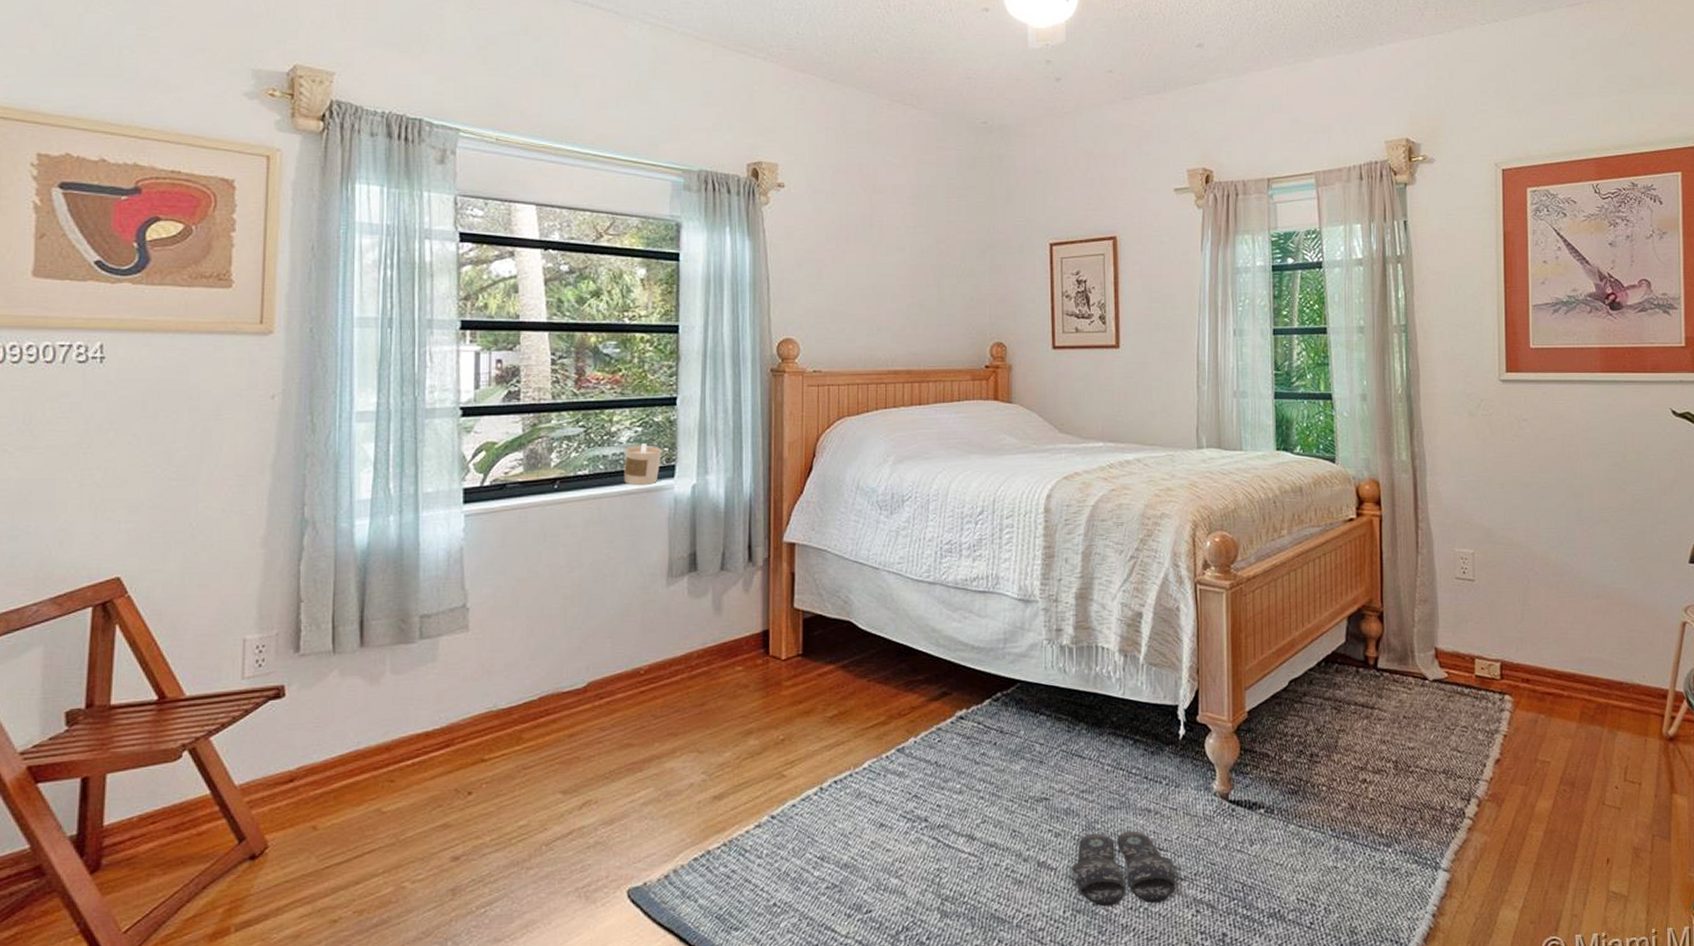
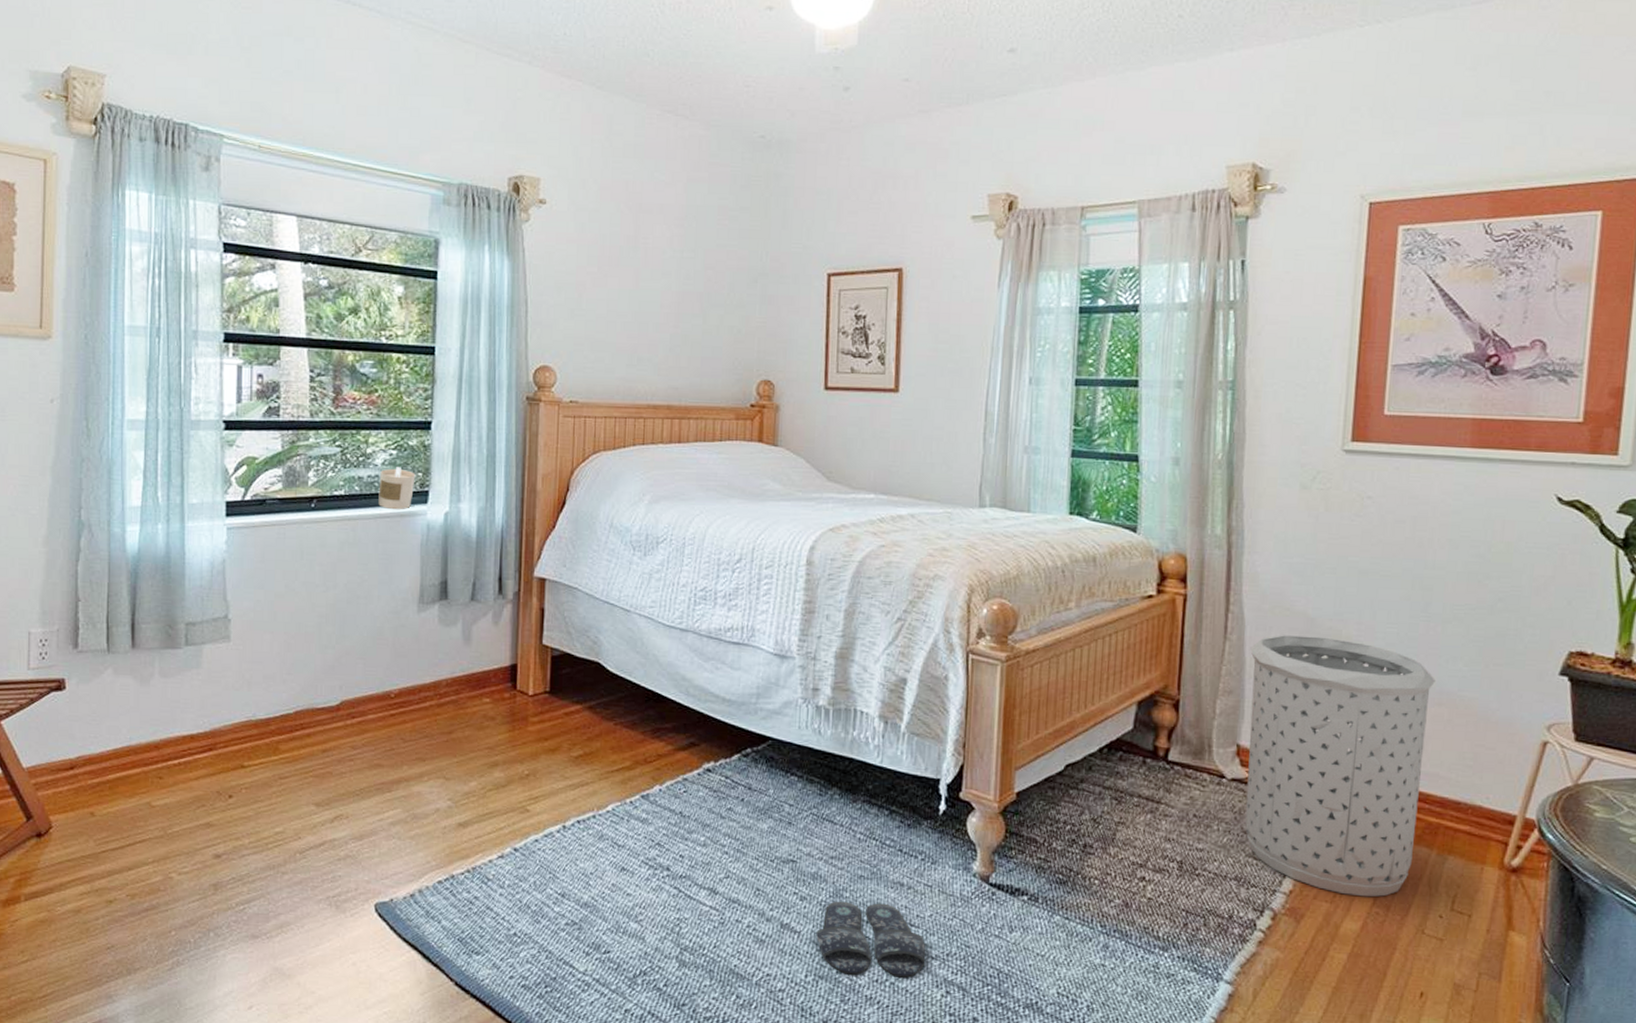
laundry basket: none [1439,545,1592,777] -> present [1244,635,1435,897]

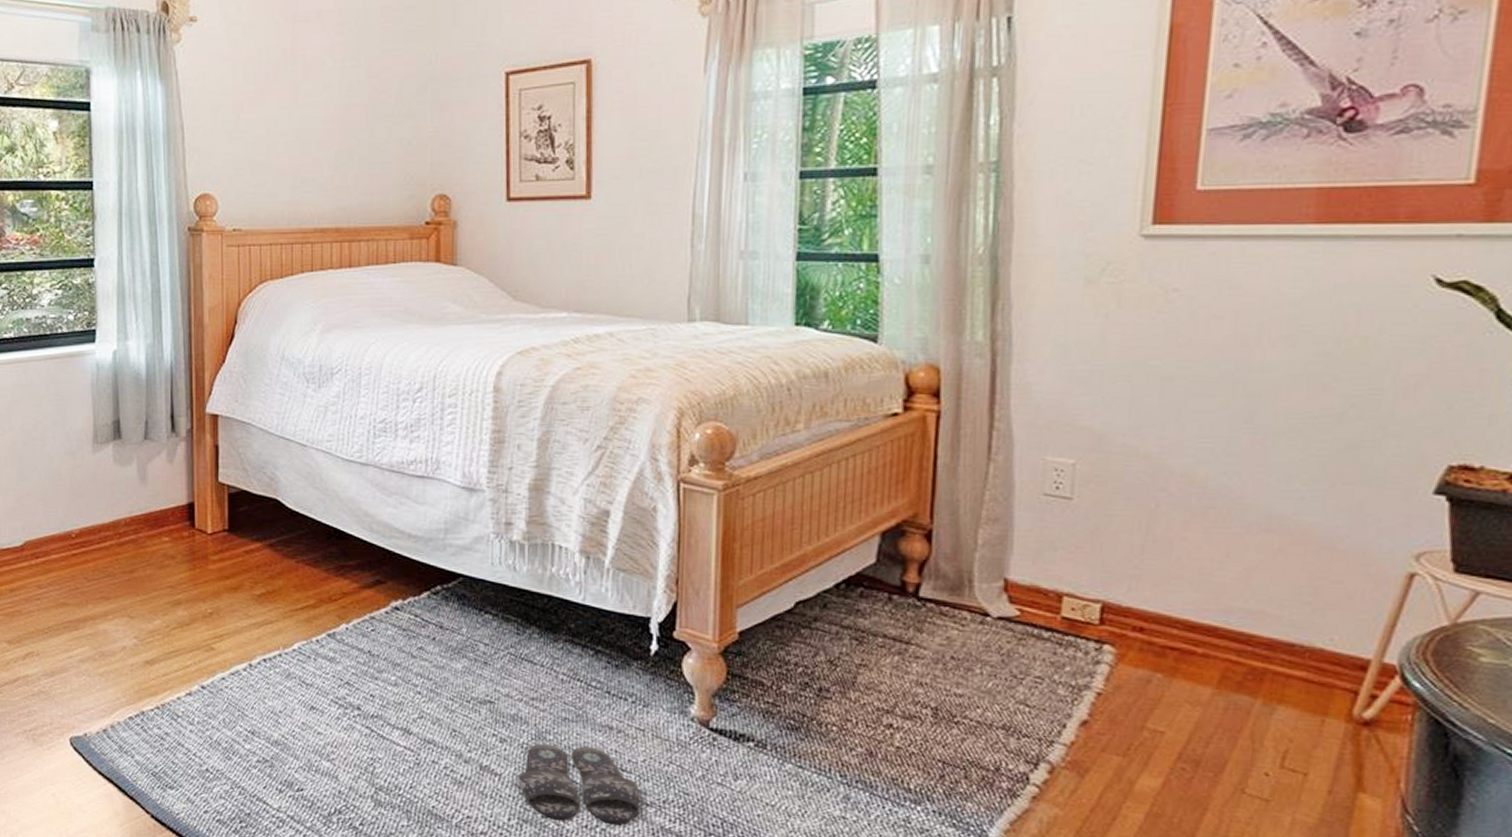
candle: present [378,467,416,510] -> none [46,307,82,351]
laundry basket: present [1244,635,1435,897] -> none [1014,454,1263,751]

